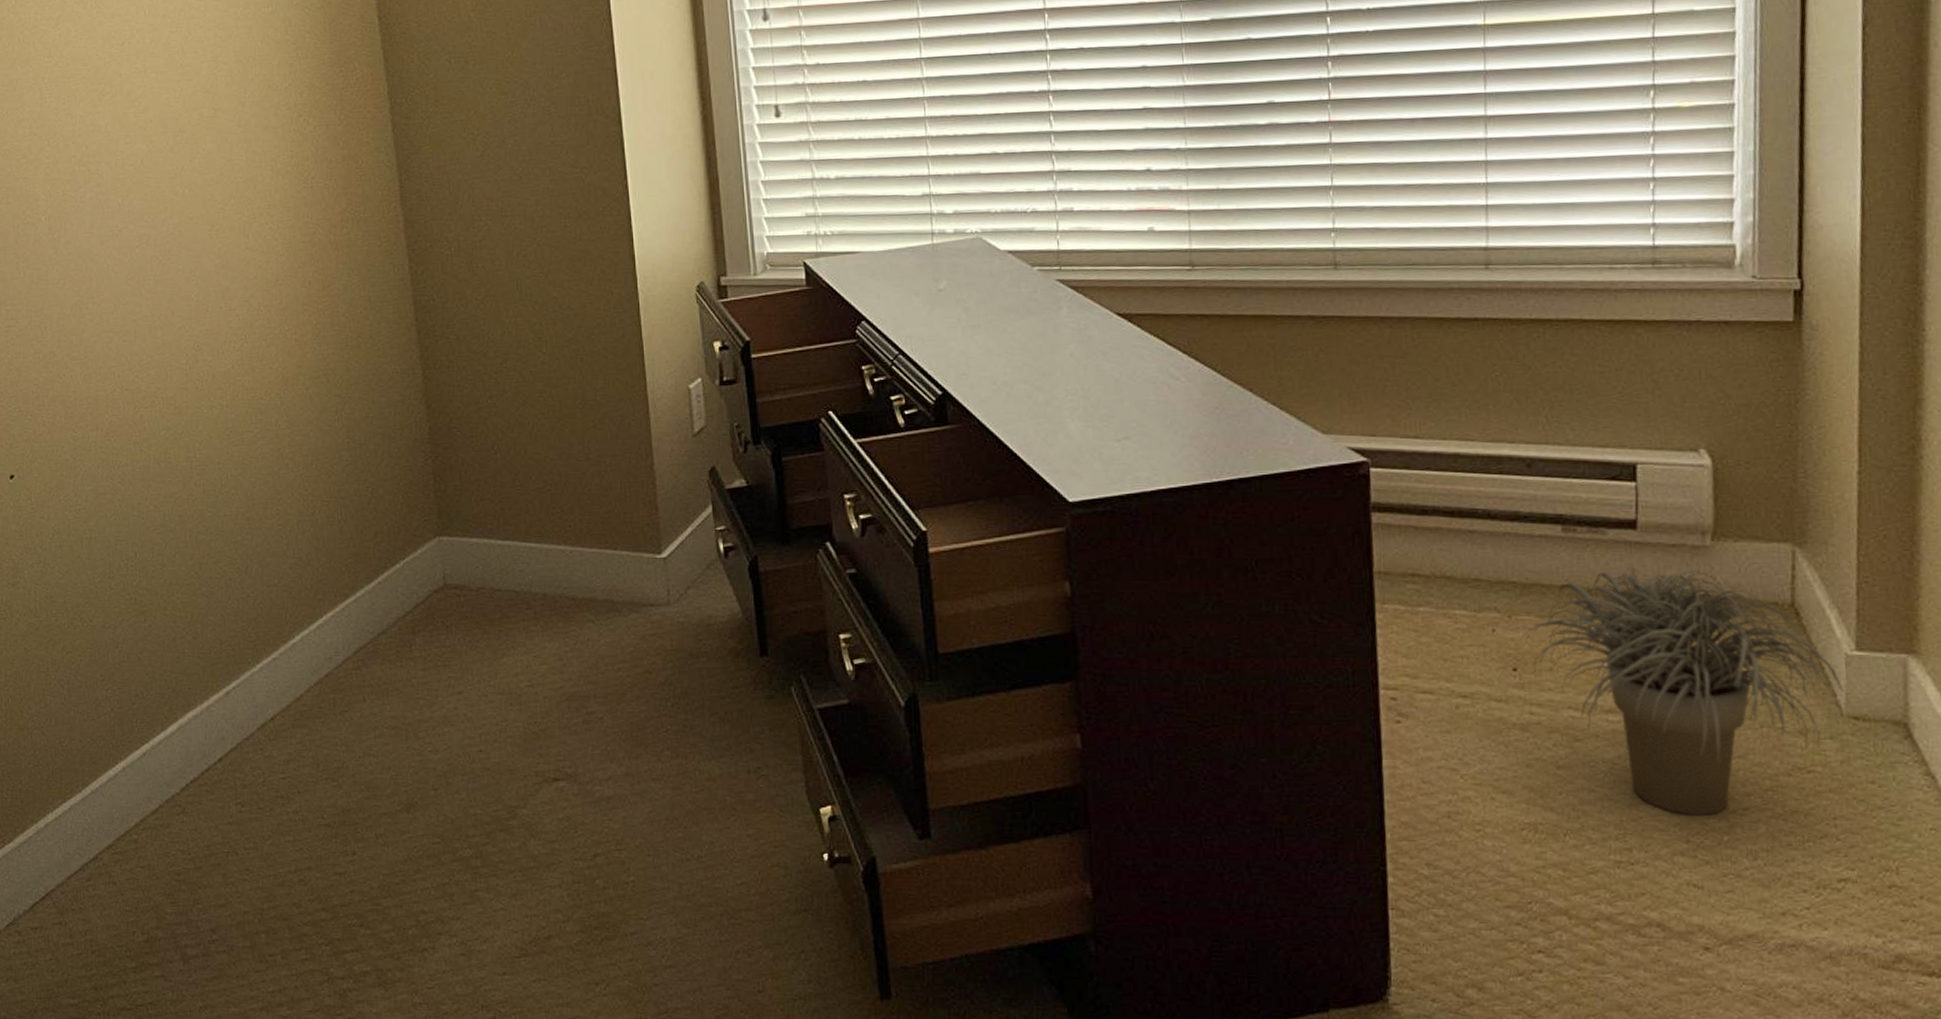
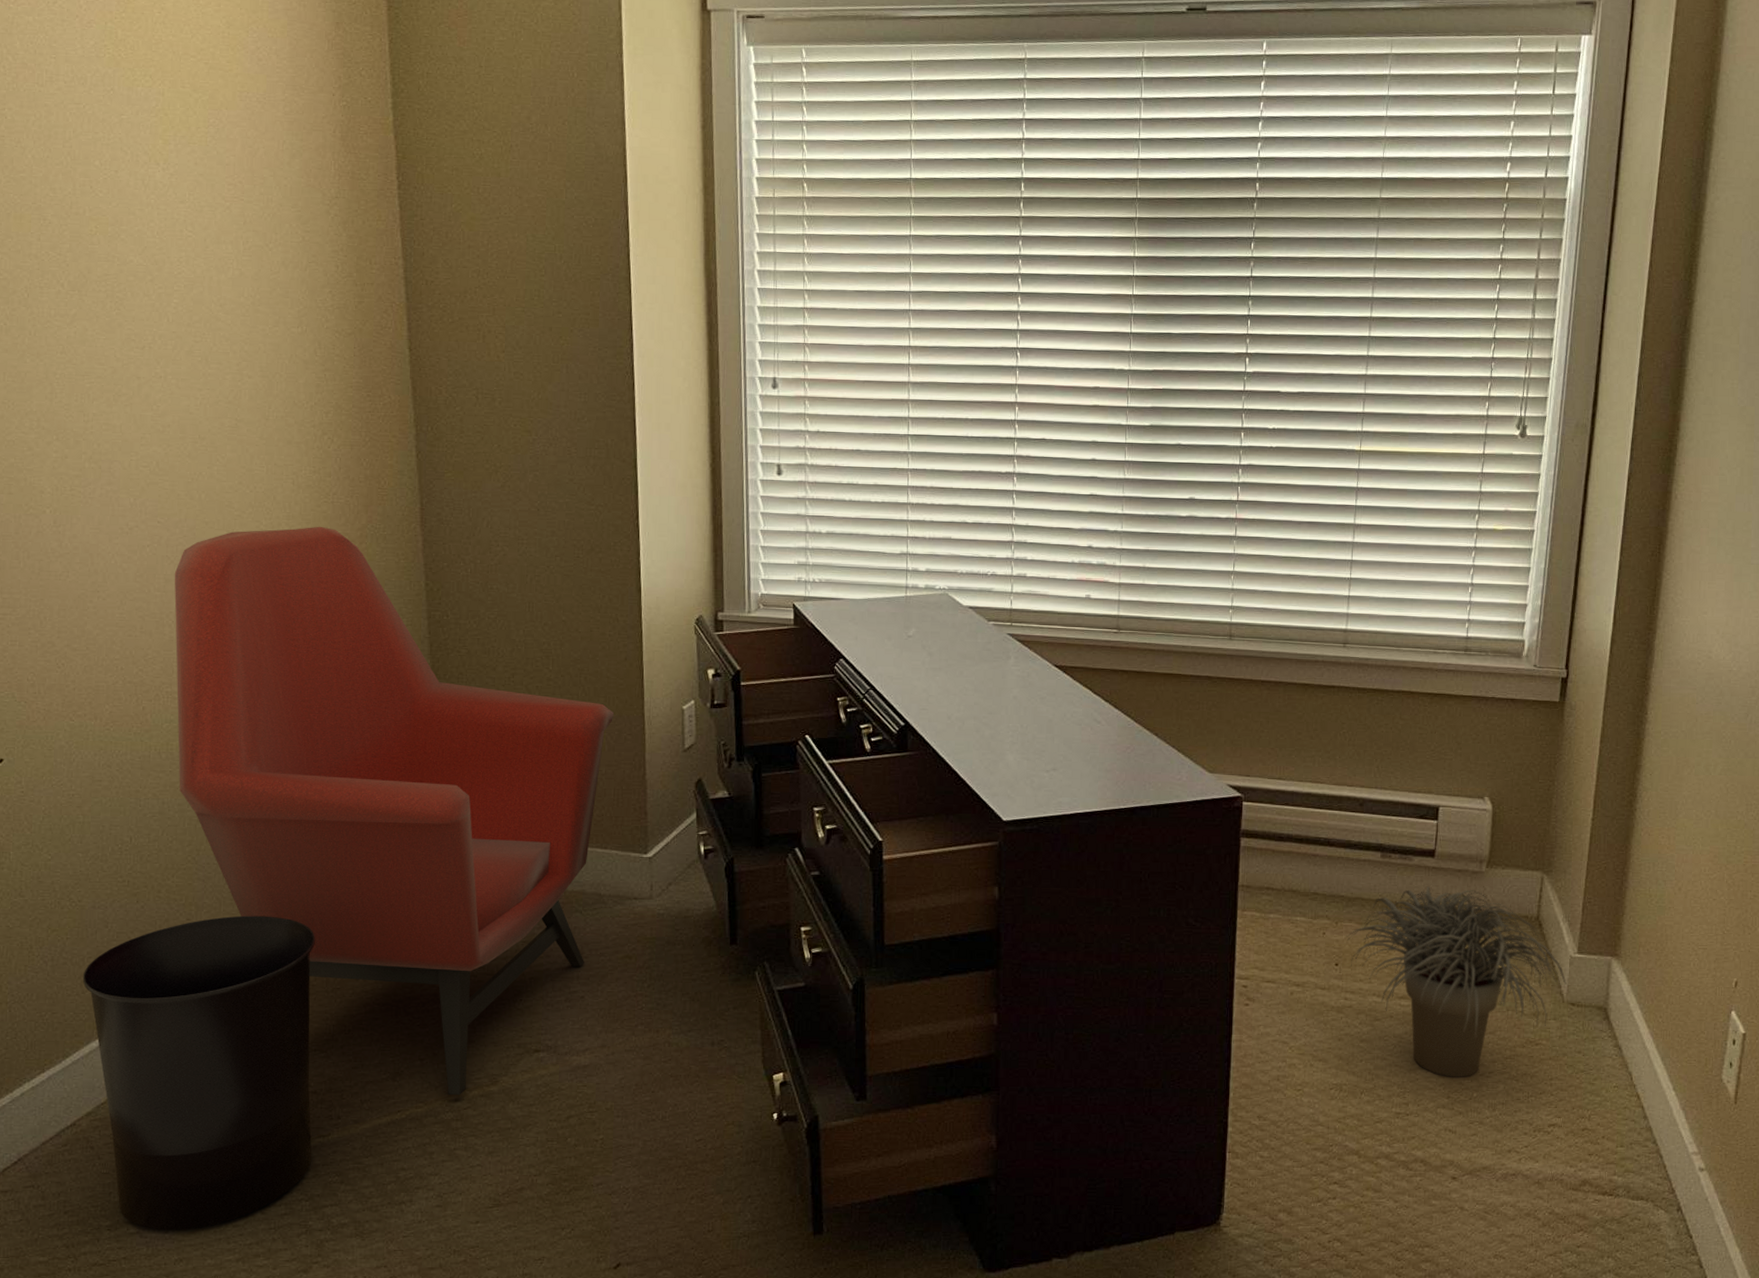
waste bin: none [97,633,330,975] -> present [82,915,315,1230]
armchair: none [163,213,615,830] -> present [174,526,615,1096]

